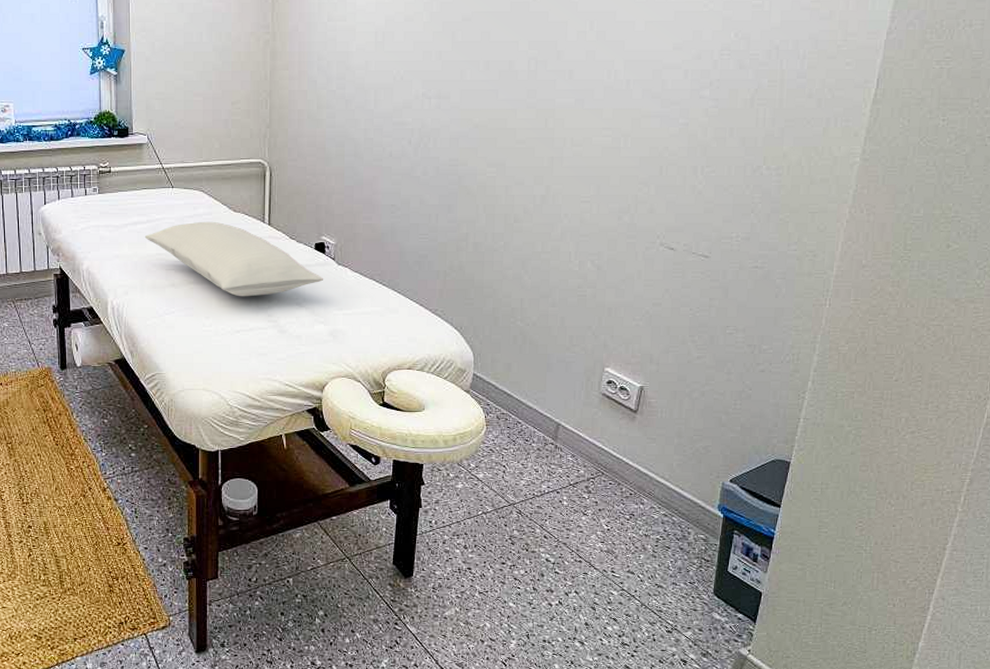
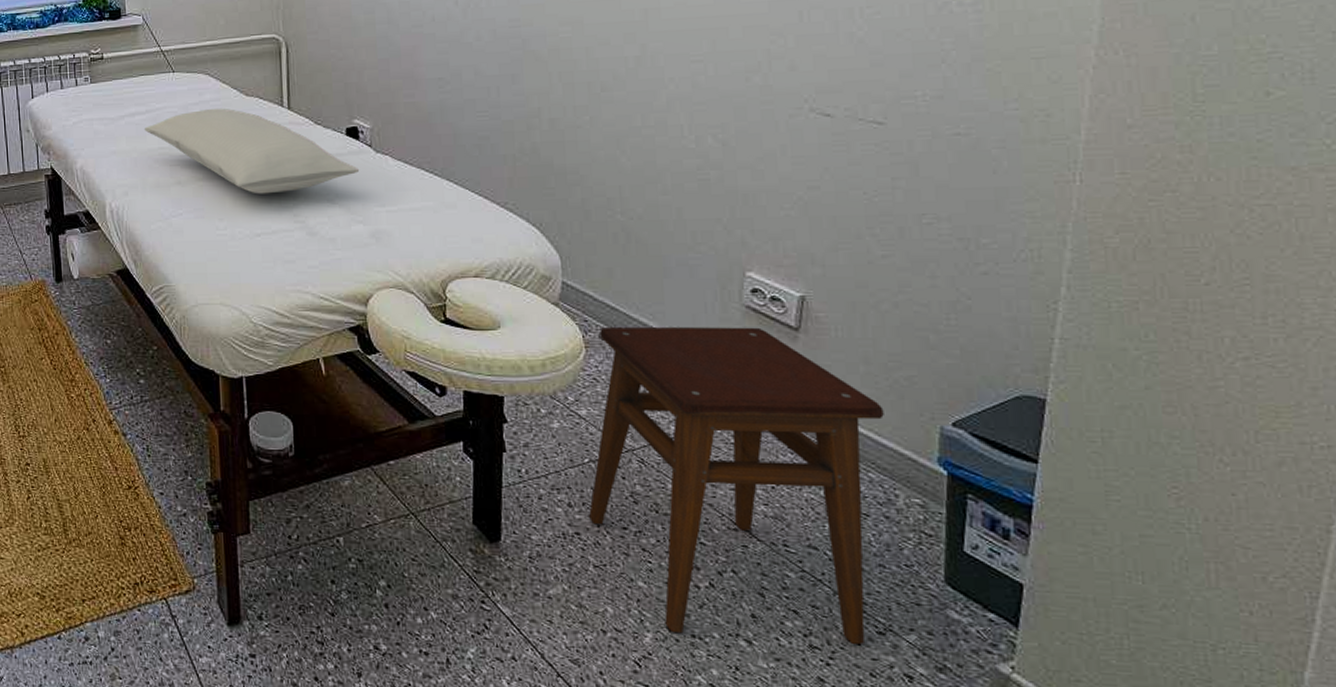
stool: none [479,410,687,640] -> present [589,327,884,644]

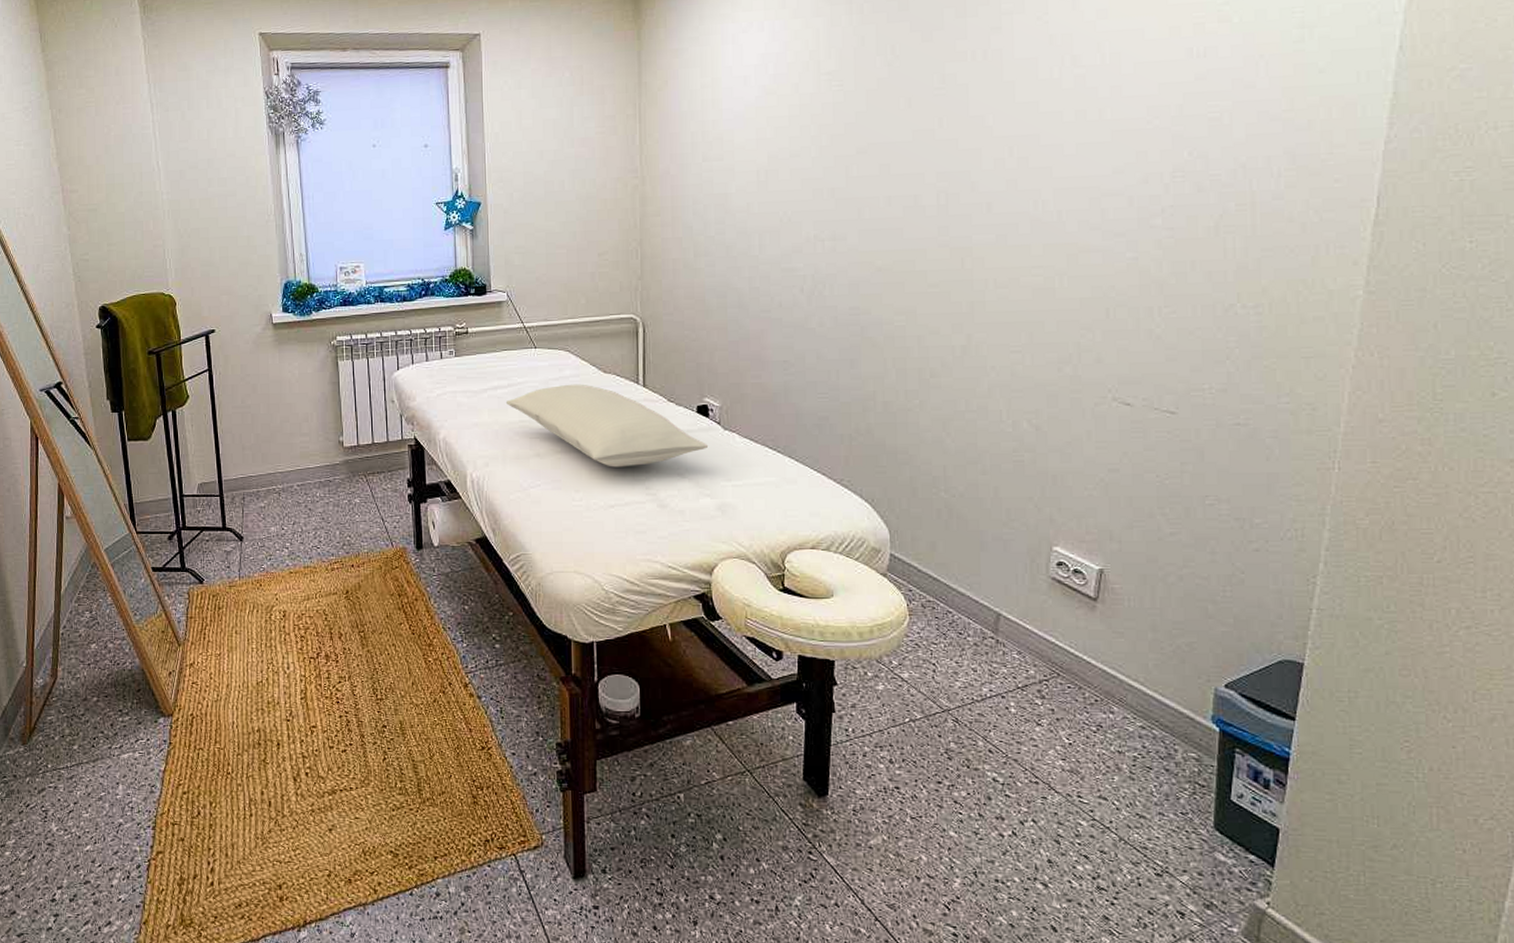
stool: present [589,327,884,644] -> none [908,597,1167,885]

